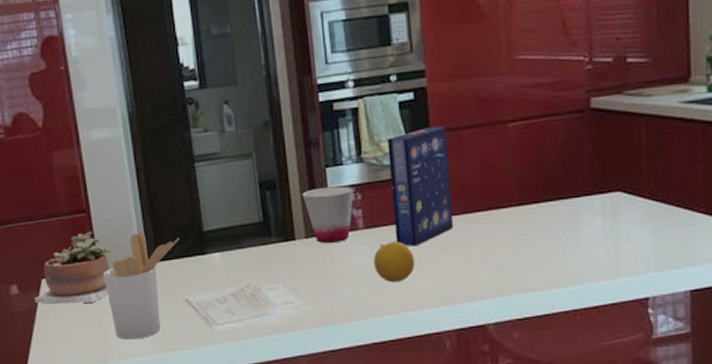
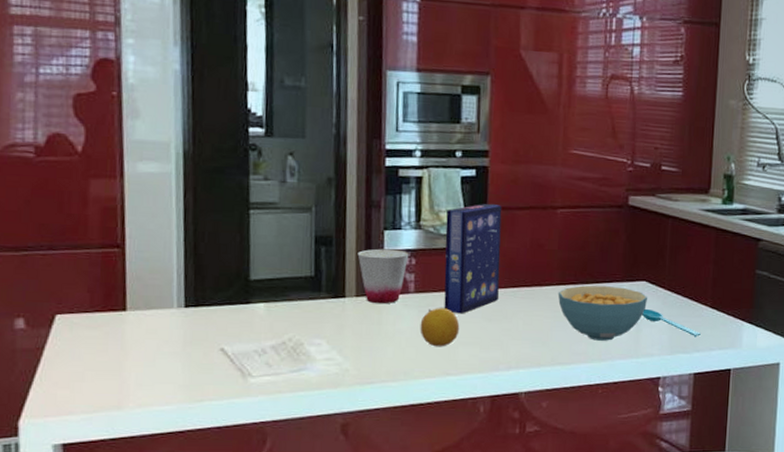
succulent plant: present [34,231,111,304] -> none [43,268,143,344]
utensil holder: present [104,232,180,340] -> none [131,274,223,387]
cereal bowl: none [518,201,624,263] -> present [558,285,647,341]
spoon: none [619,222,696,249] -> present [641,308,702,336]

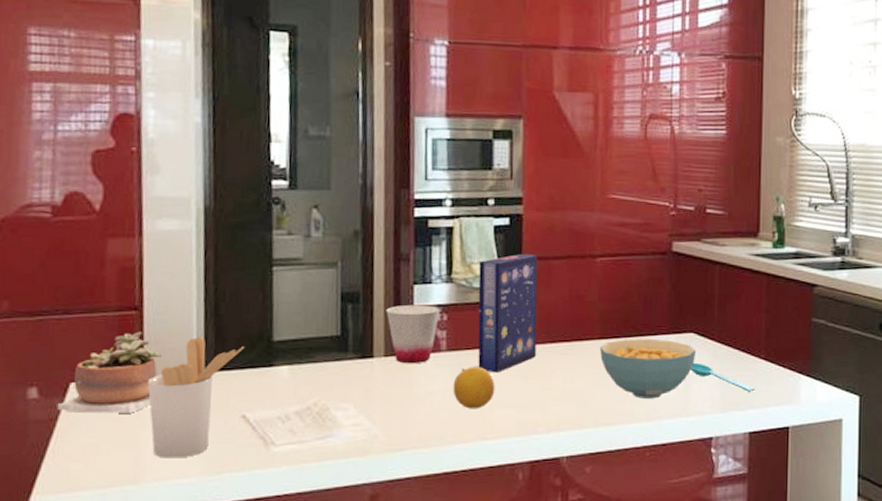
succulent plant: none [43,268,143,344] -> present [57,331,161,413]
utensil holder: none [131,274,223,387] -> present [148,337,245,458]

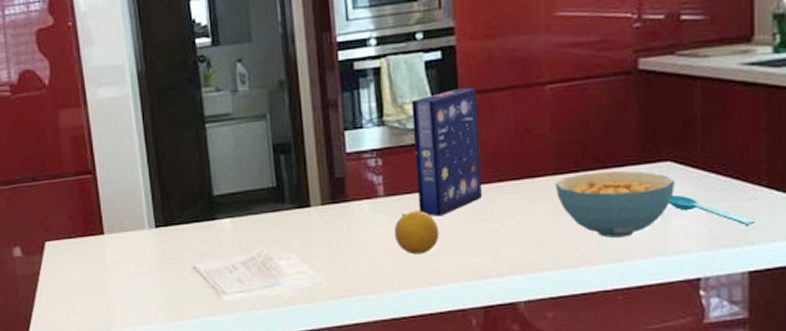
succulent plant: present [57,331,161,413] -> none [37,193,117,268]
utensil holder: present [148,337,245,458] -> none [109,195,188,307]
cup: present [386,304,441,364] -> none [318,150,375,212]

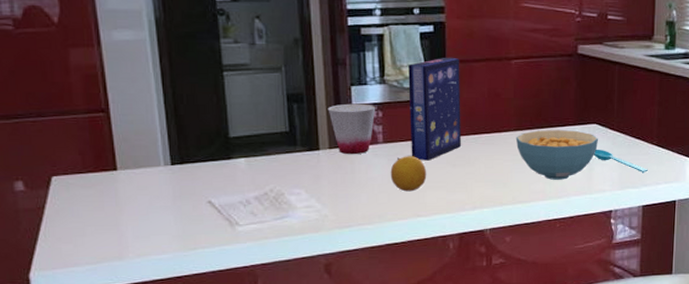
cup: none [318,150,375,212] -> present [328,103,376,155]

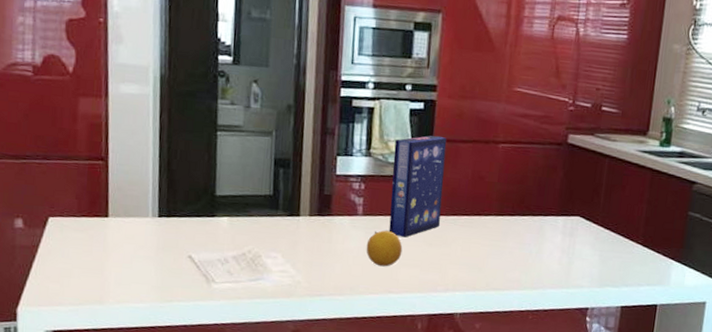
cup: present [328,103,376,155] -> none [312,172,359,224]
cereal bowl: present [515,129,598,180] -> none [495,217,581,271]
spoon: present [593,149,649,172] -> none [574,242,631,272]

